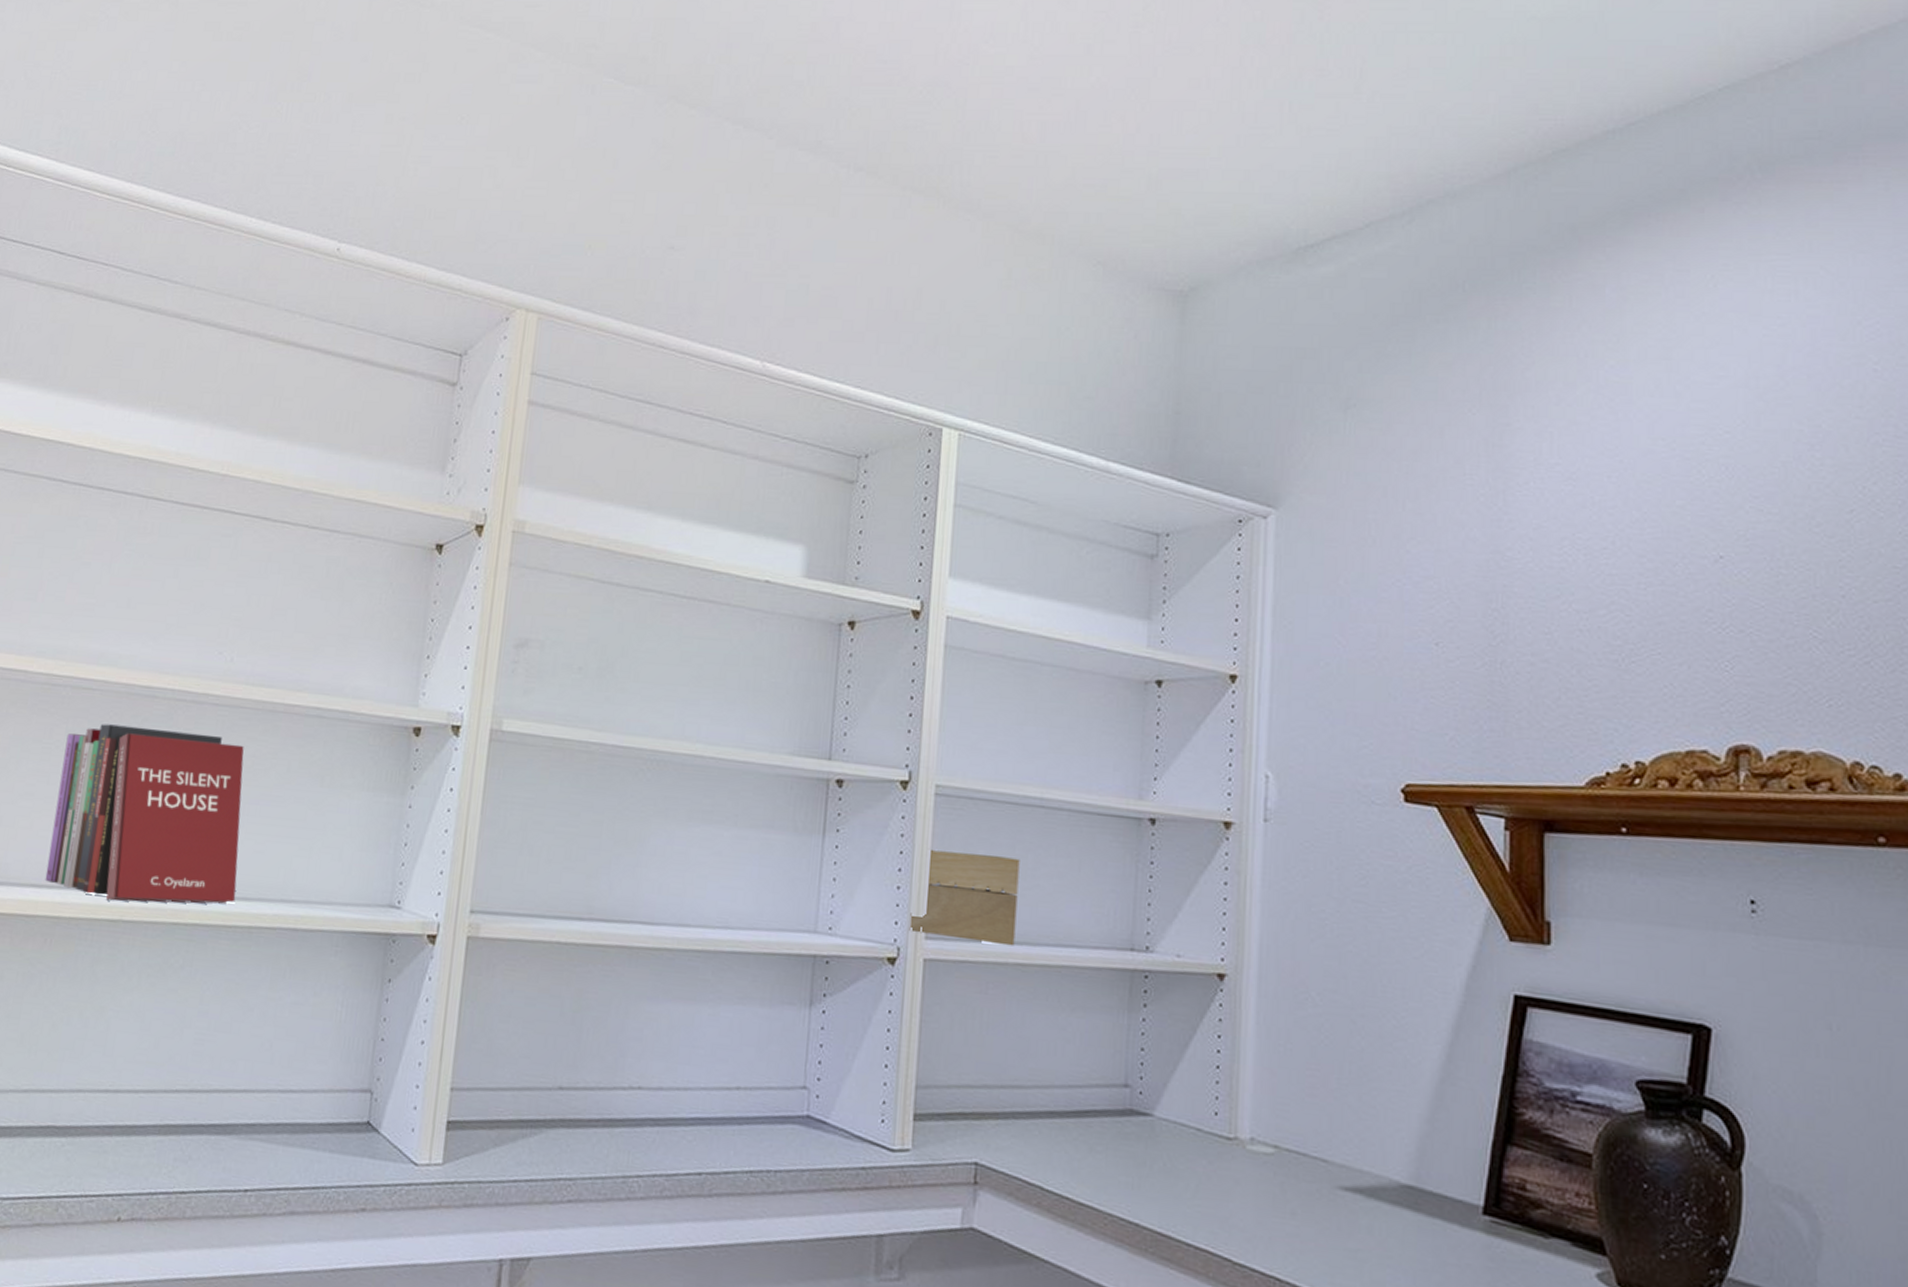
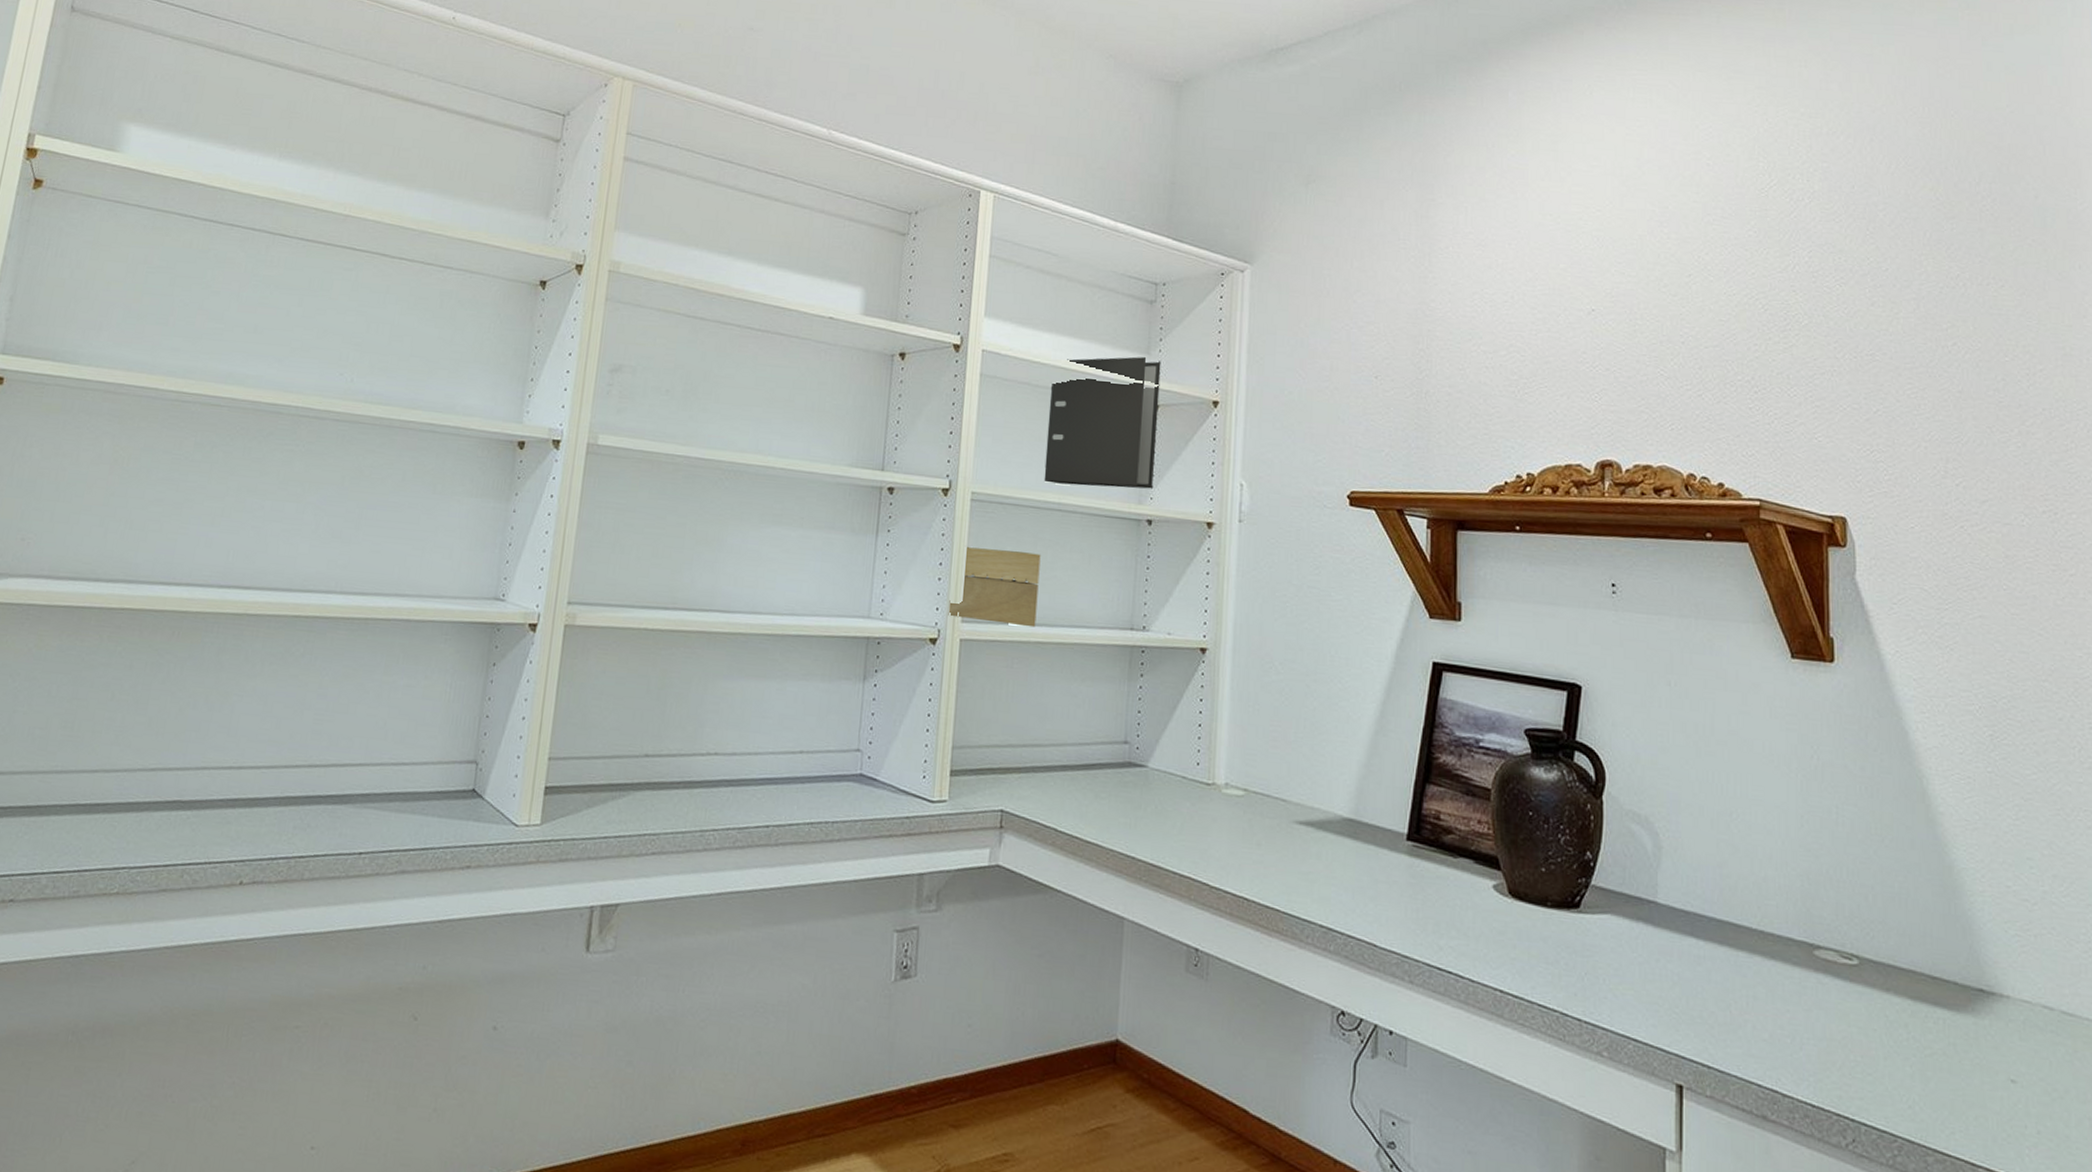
books: present [45,724,244,905] -> none [173,437,363,599]
binder: none [1022,622,1165,782] -> present [1044,356,1161,489]

